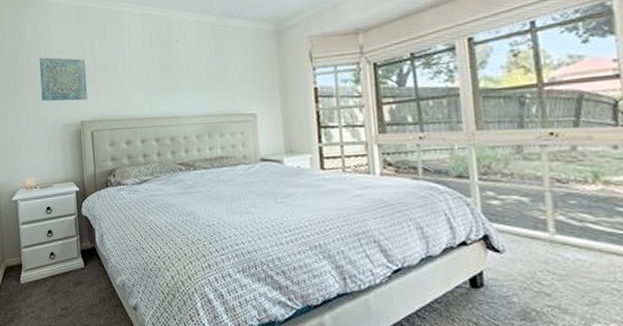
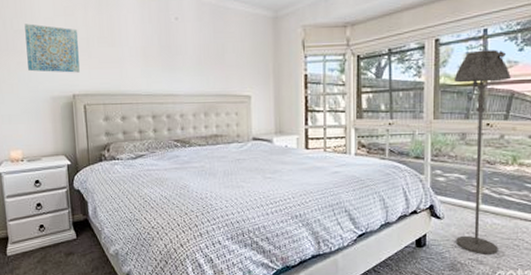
floor lamp: none [497,43,589,301] -> present [454,49,511,254]

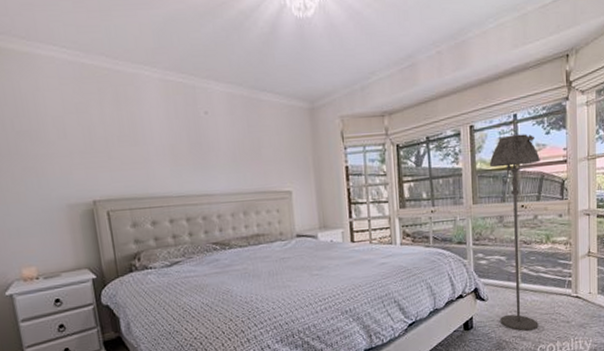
wall art: present [25,23,80,73] -> none [28,123,99,178]

